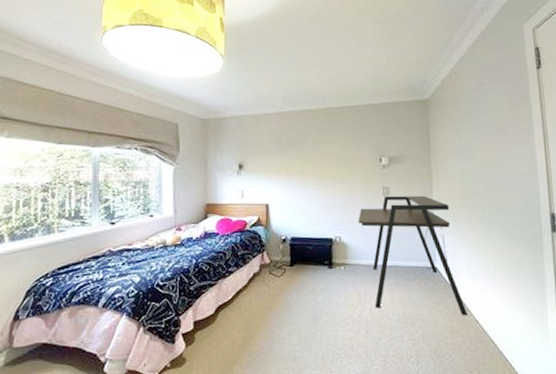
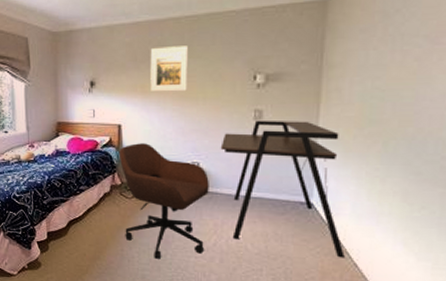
office chair: none [267,221,351,338] -> present [118,143,209,259]
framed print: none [293,133,326,173] -> present [150,45,188,92]

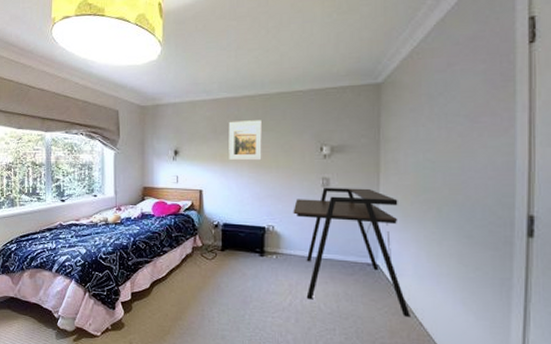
office chair: present [118,143,209,259] -> none [200,207,283,319]

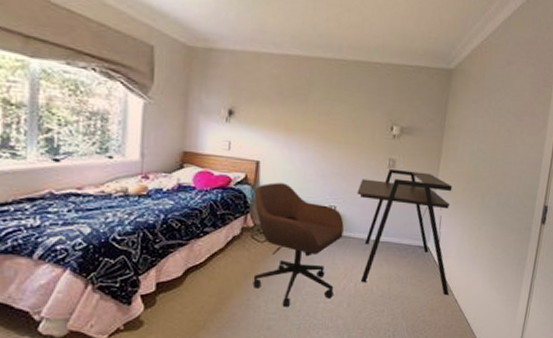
office chair: none [200,207,283,319] -> present [252,182,344,307]
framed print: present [228,120,262,161] -> none [294,84,335,134]

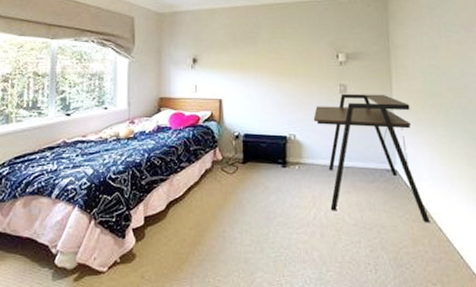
office chair: present [252,182,344,307] -> none [220,117,306,239]

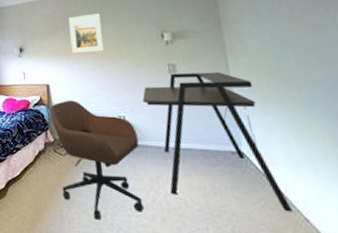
office chair: none [220,117,306,239] -> present [49,100,144,220]
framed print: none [247,28,281,69] -> present [68,13,104,53]

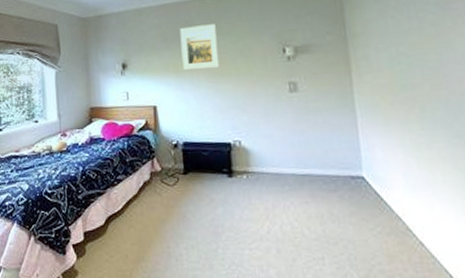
office chair: present [49,100,144,220] -> none [156,124,258,255]
desk: present [142,71,292,212] -> none [260,90,408,237]

